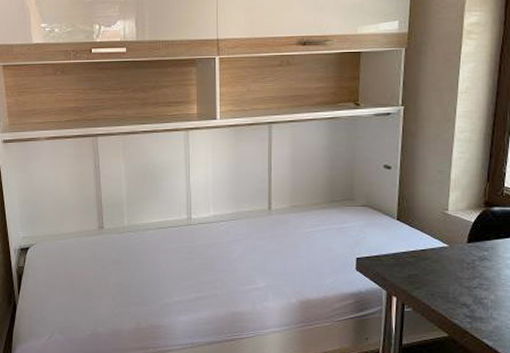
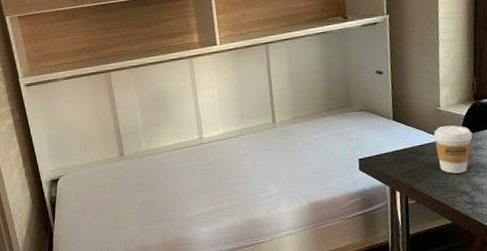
coffee cup: none [439,232,479,284] -> present [433,125,473,174]

